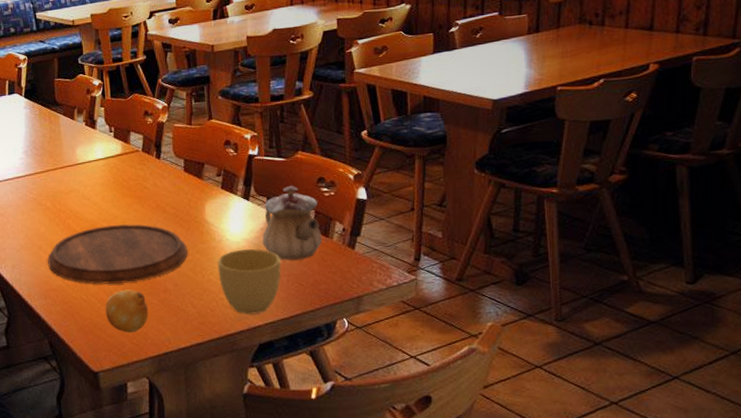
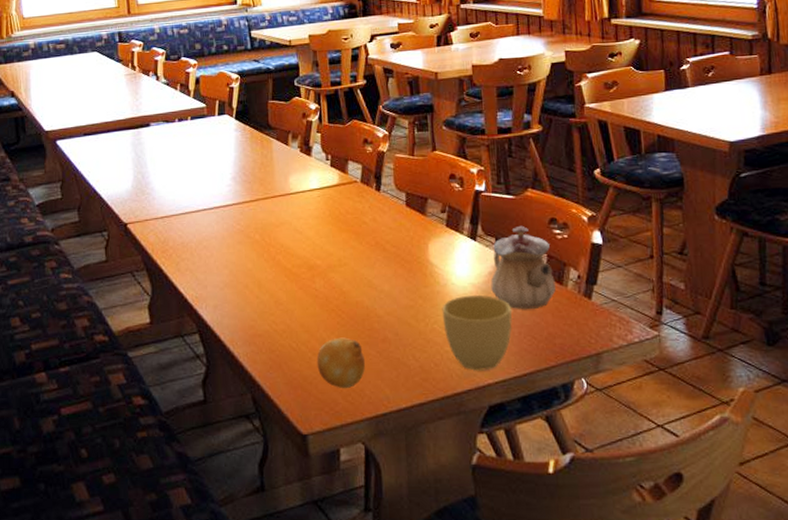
cutting board: present [48,223,187,284] -> none [254,262,409,331]

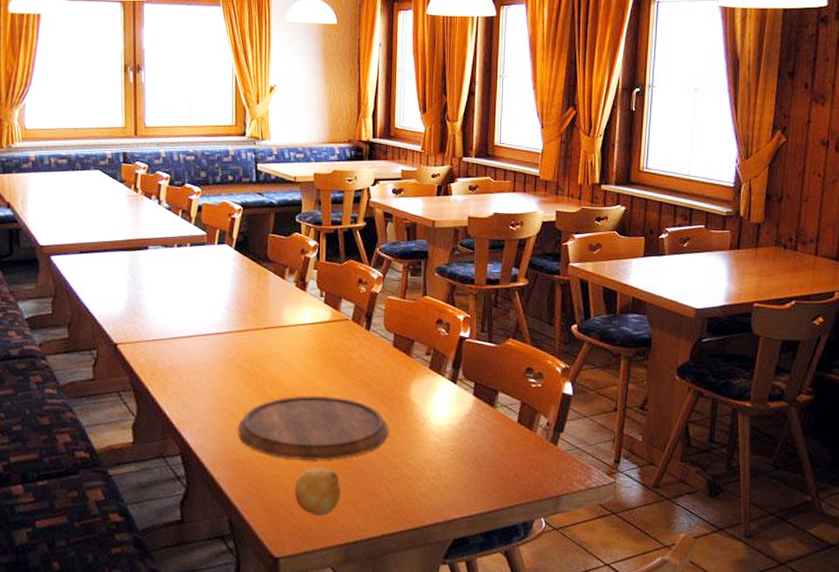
cutting board: none [254,262,409,331] -> present [238,395,388,461]
cup: present [442,295,512,371] -> none [418,434,483,506]
teapot: present [490,225,556,310] -> none [466,372,526,452]

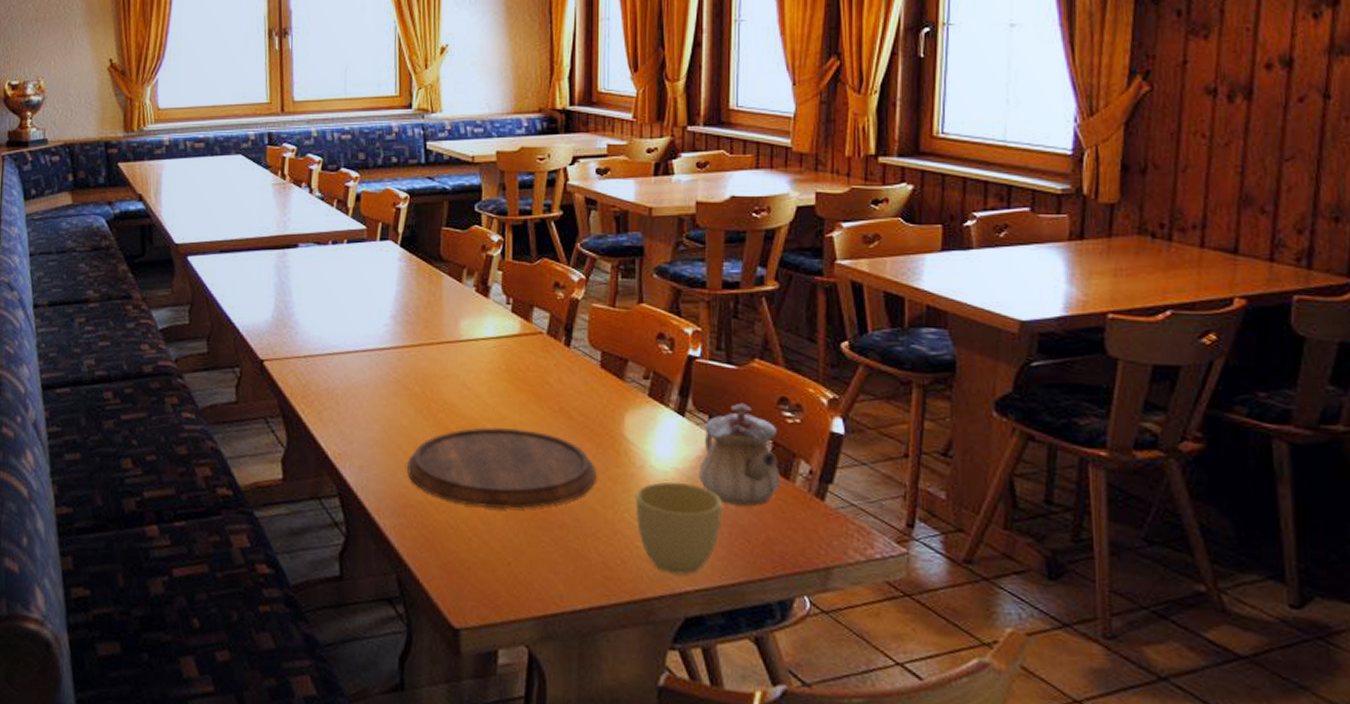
fruit: present [294,467,341,517] -> none [477,518,537,580]
cup: none [418,434,483,506] -> present [635,481,722,575]
teapot: none [466,372,526,452] -> present [699,402,780,506]

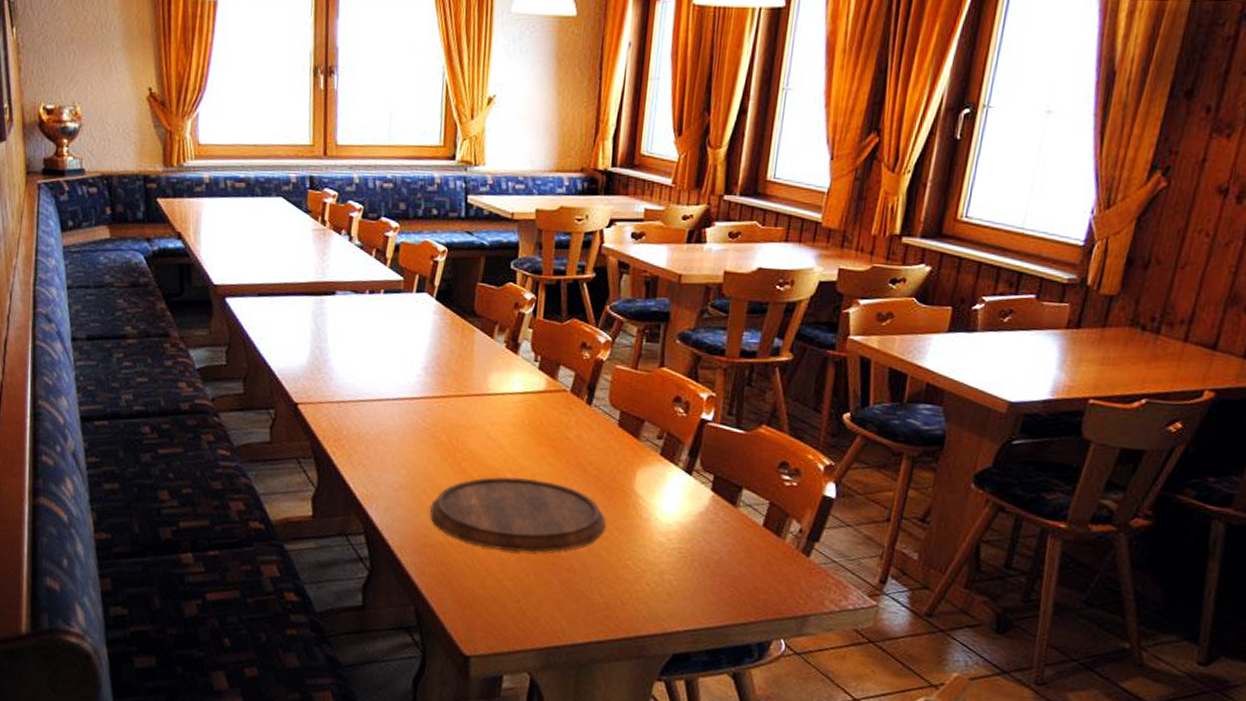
cup: present [635,481,722,575] -> none [638,534,717,617]
teapot: present [699,402,780,506] -> none [698,465,775,559]

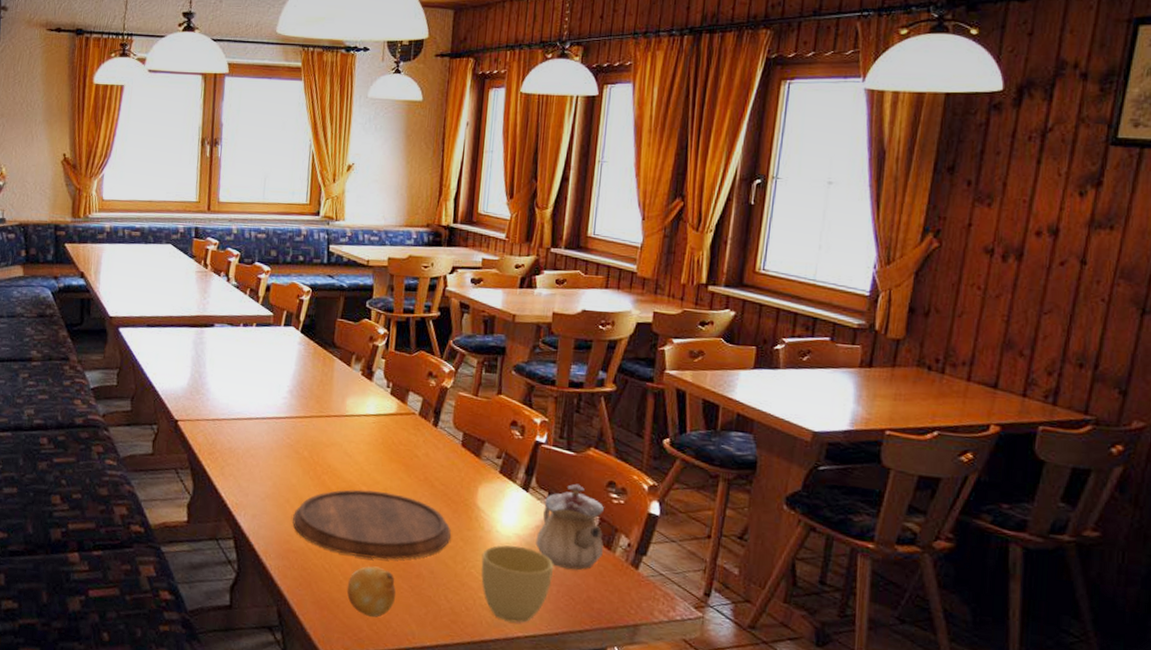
fruit: none [490,560,545,615] -> present [346,566,397,618]
cup: none [638,534,717,617] -> present [481,545,553,623]
teapot: none [698,465,775,559] -> present [536,483,604,570]

